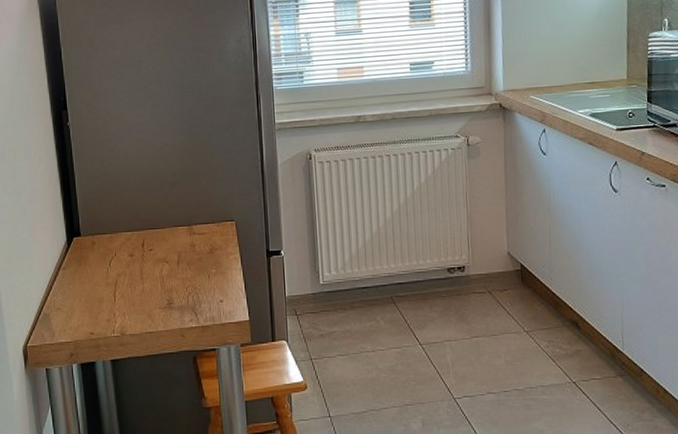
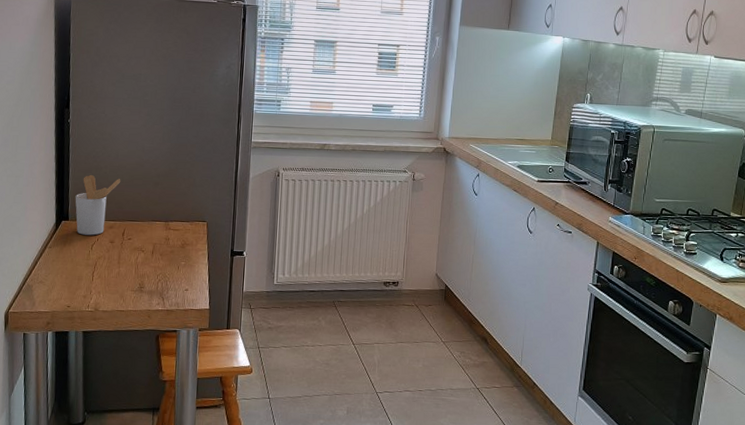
utensil holder: none [85,182,133,251] -> present [75,175,121,236]

